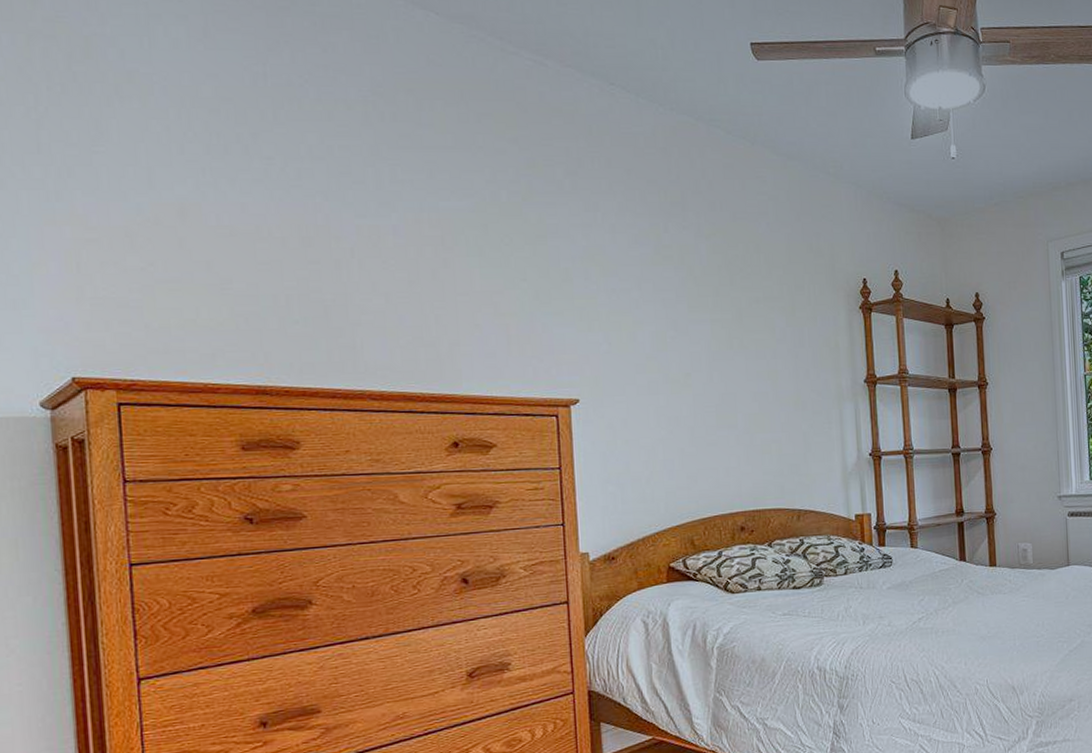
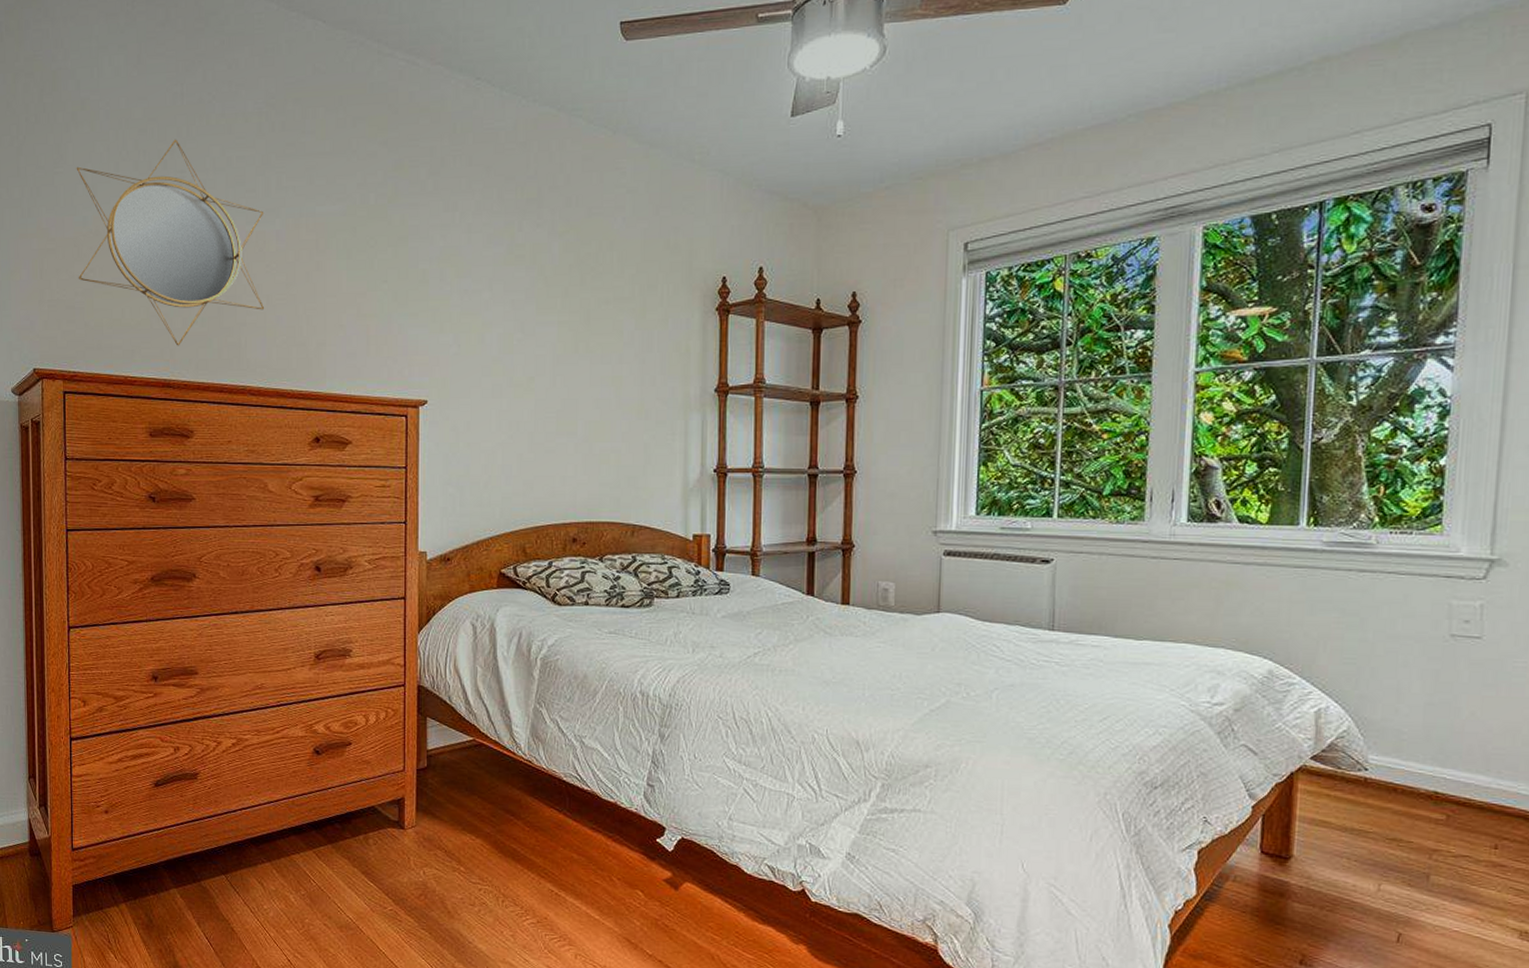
home mirror: none [123,122,384,349] -> present [76,139,265,346]

